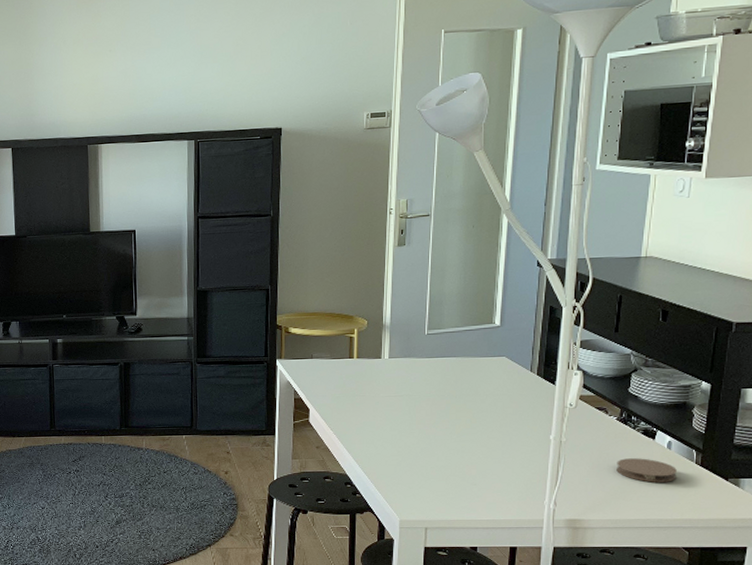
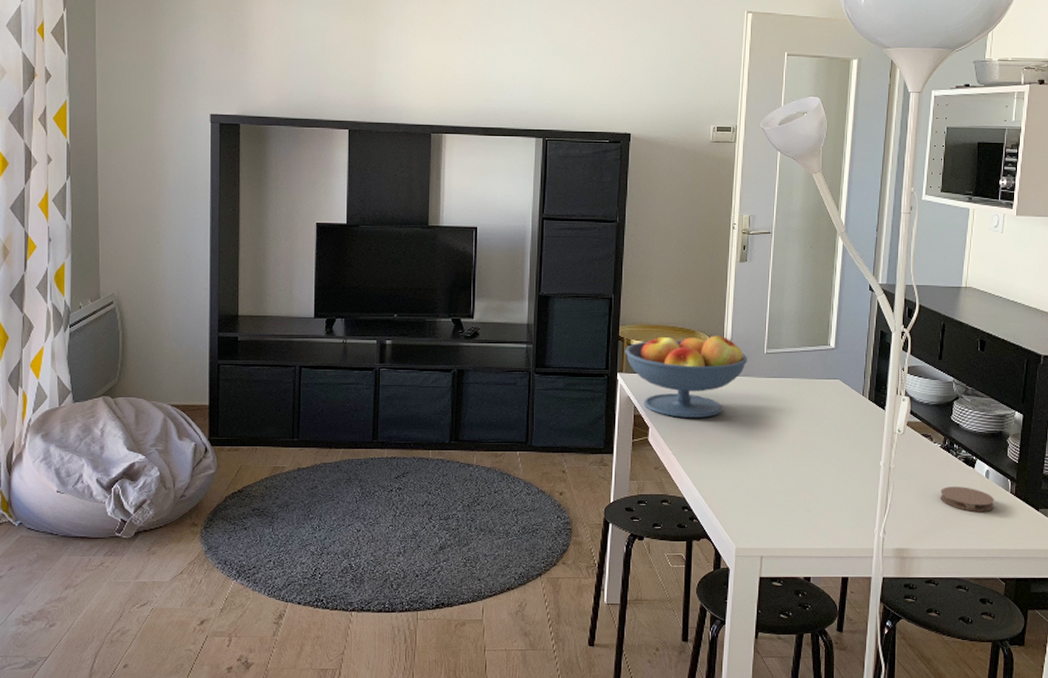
fruit bowl: none [283,319,408,400] -> present [625,335,748,418]

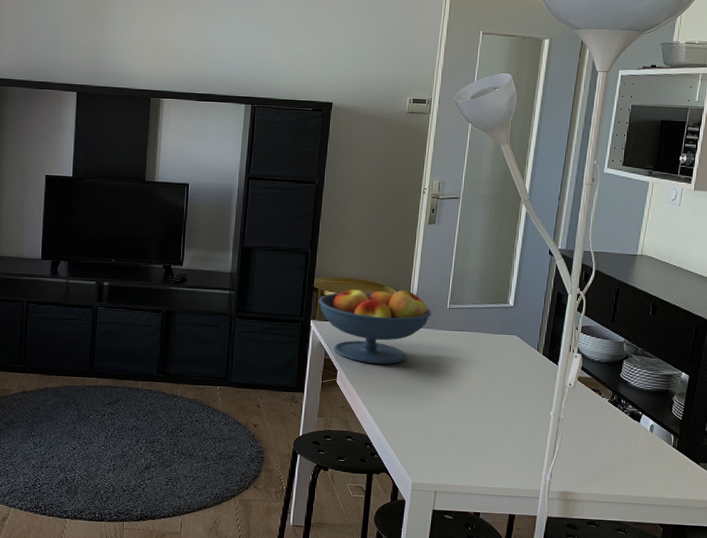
coaster: present [940,487,994,512] -> none [606,438,657,463]

